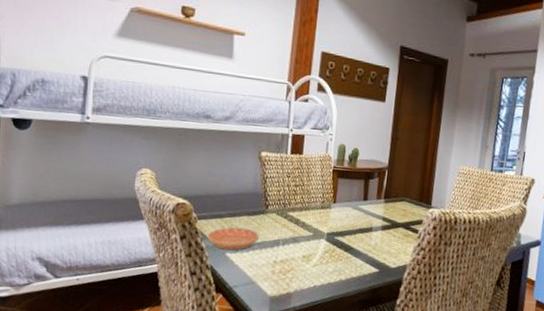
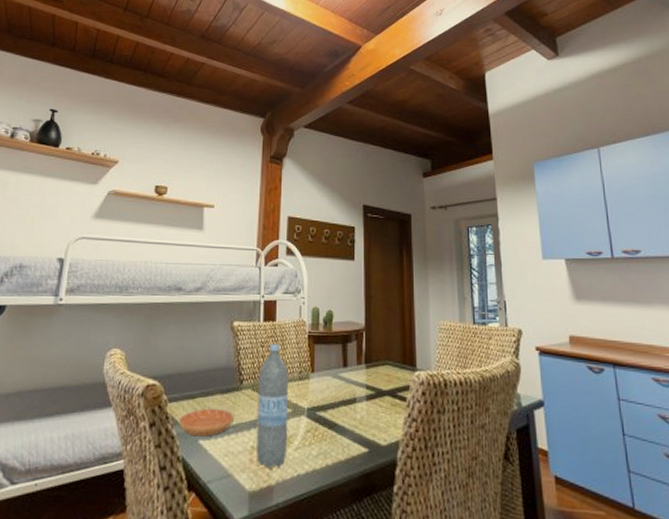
water bottle: none [277,174,312,280] -> present [256,343,289,469]

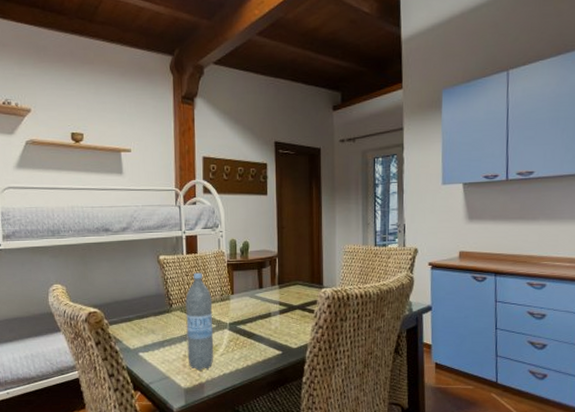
saucer: present [179,408,234,437] -> none [120,327,167,350]

